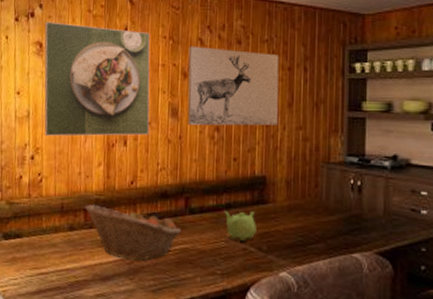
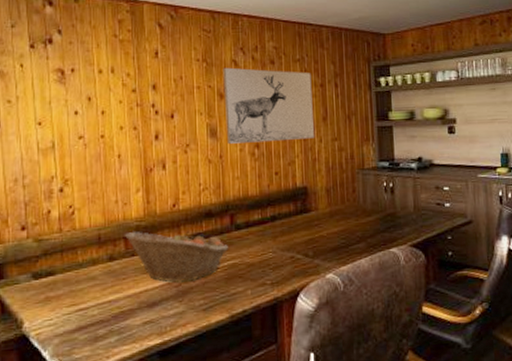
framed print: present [44,22,150,137] -> none [66,48,189,166]
teapot: present [224,211,257,241] -> none [269,221,302,250]

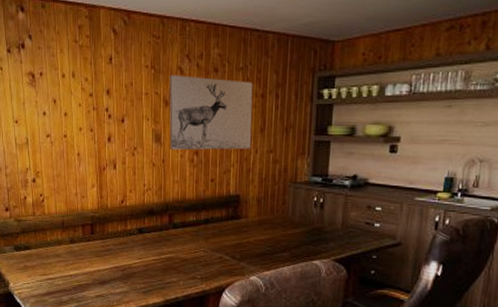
fruit basket: present [124,230,228,283] -> none [82,221,166,267]

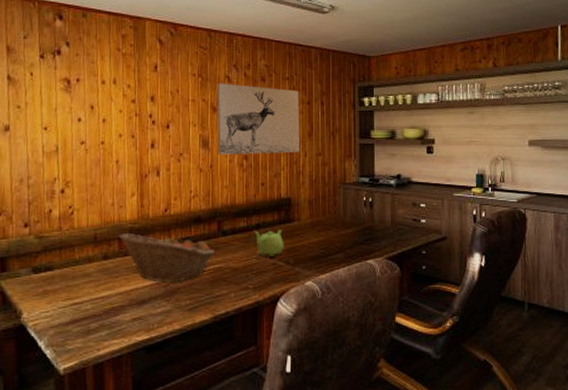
fruit basket: none [82,221,166,267] -> present [118,233,214,282]
teapot: none [203,226,231,250] -> present [254,230,284,256]

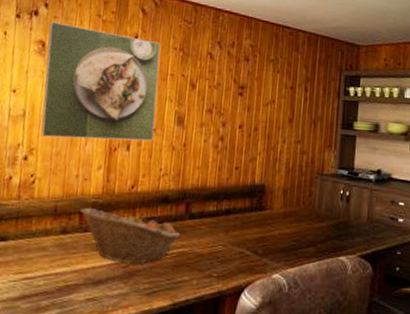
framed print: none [72,59,182,169] -> present [40,21,161,142]
wall art: present [216,83,301,154] -> none [192,59,283,139]
teapot: present [254,230,284,256] -> none [223,217,254,245]

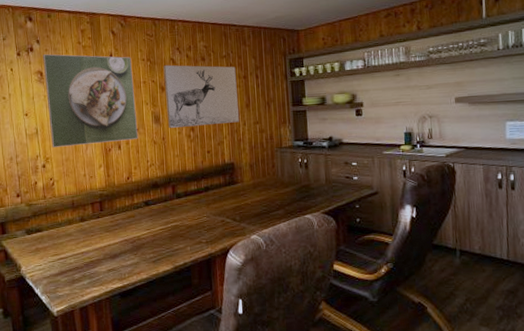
fruit basket: present [79,208,180,264] -> none [91,198,171,239]
wall art: none [192,59,283,139] -> present [163,65,240,128]

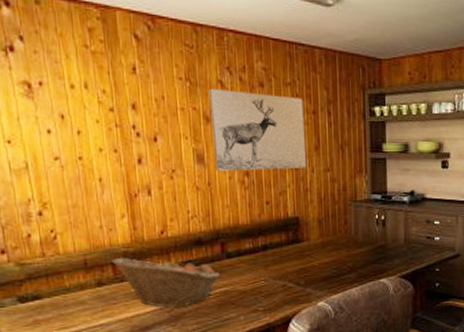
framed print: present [43,54,138,148] -> none [30,57,175,189]
fruit basket: none [91,198,171,239] -> present [111,257,220,308]

